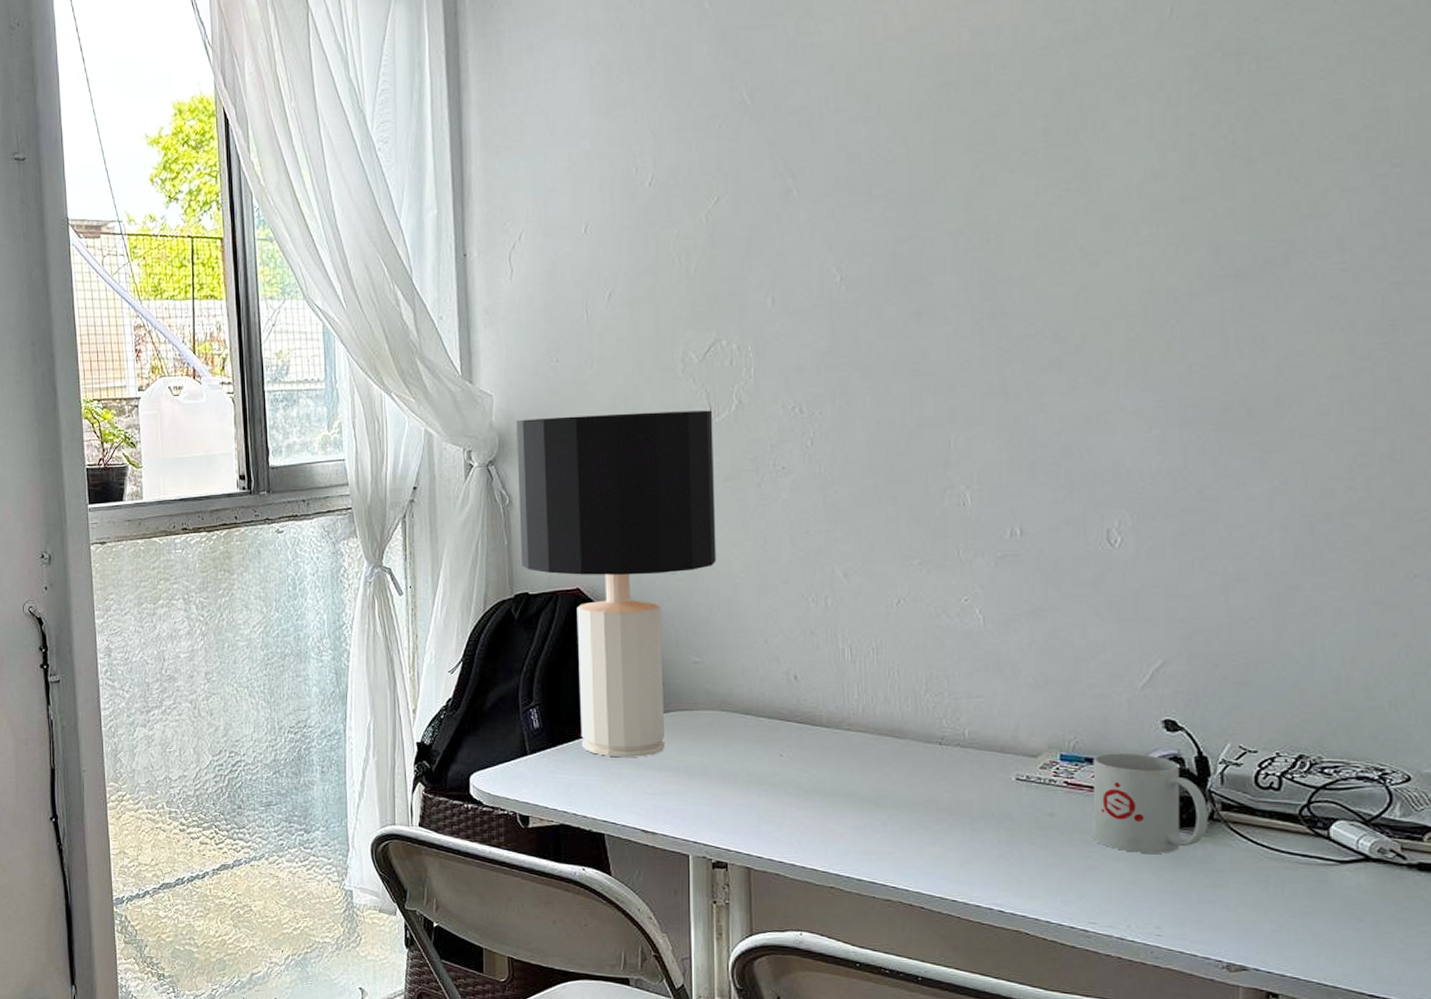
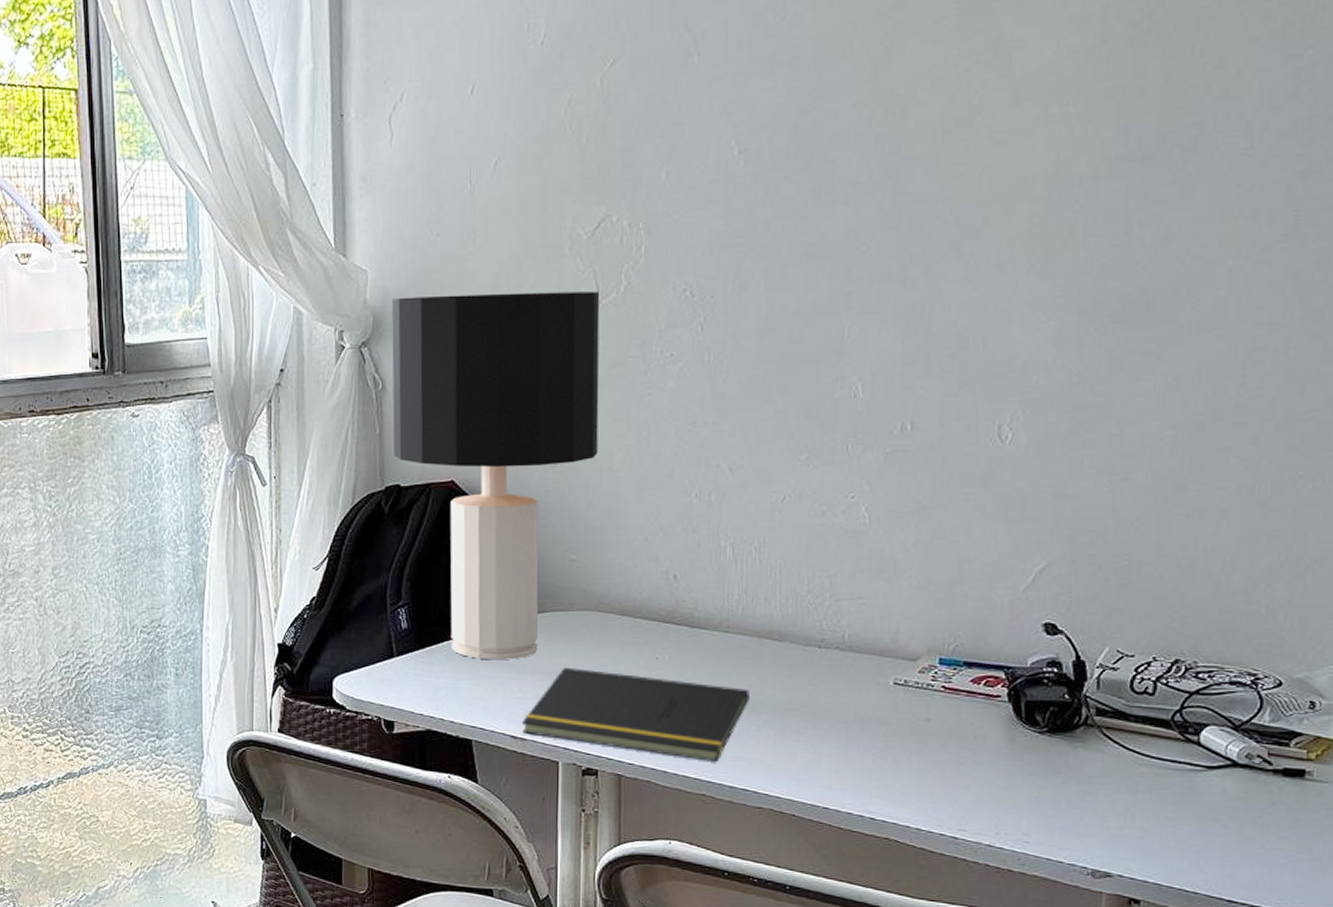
notepad: none [652,764,873,856] -> present [522,667,750,763]
mug: present [1093,753,1209,854] -> none [968,657,1083,759]

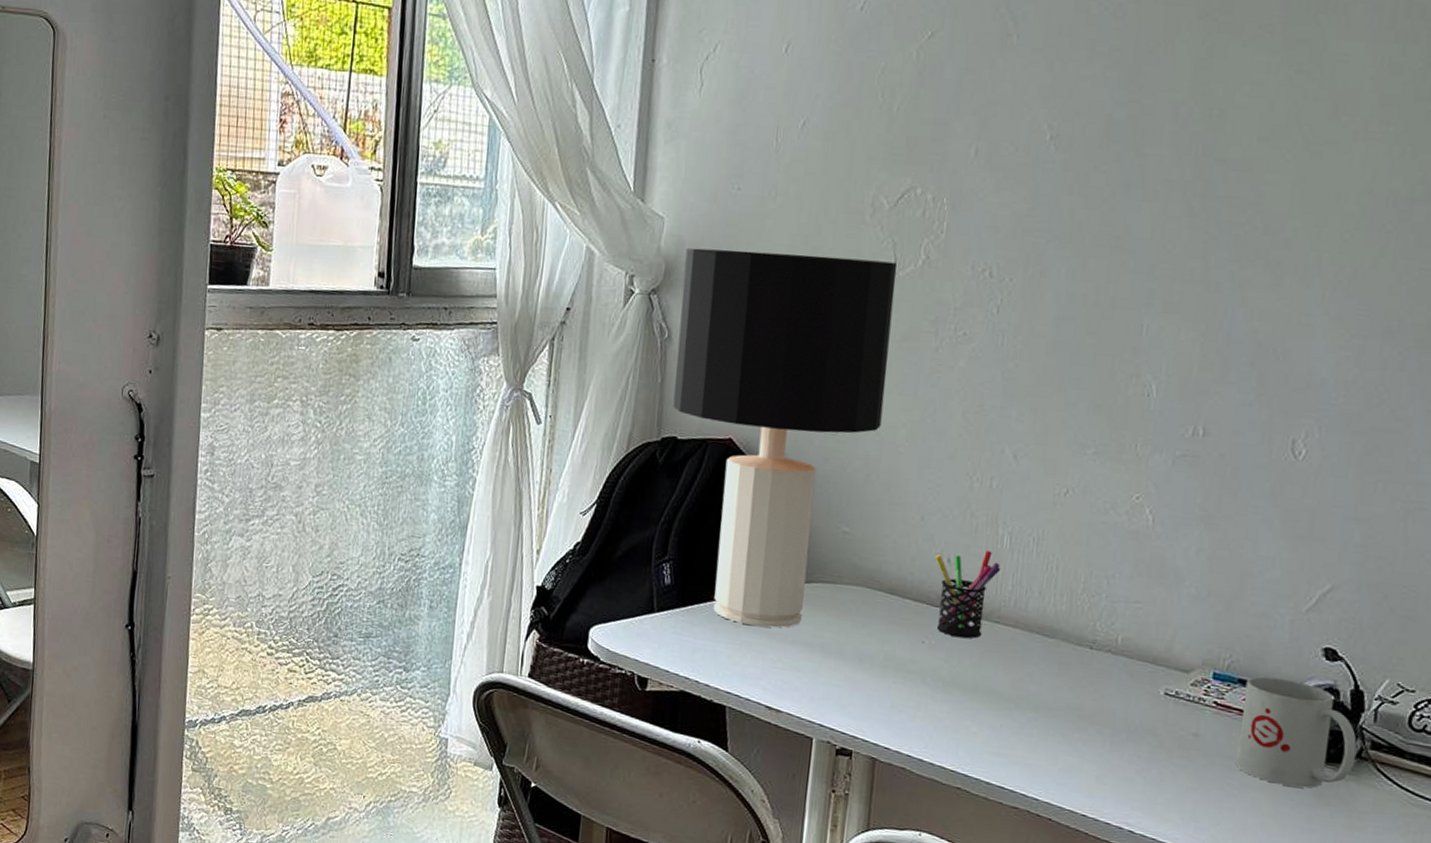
notepad: present [522,667,750,763] -> none [778,641,1016,756]
pen holder: none [661,564,726,651] -> present [935,551,1001,639]
mug: none [968,657,1083,759] -> present [1236,676,1357,789]

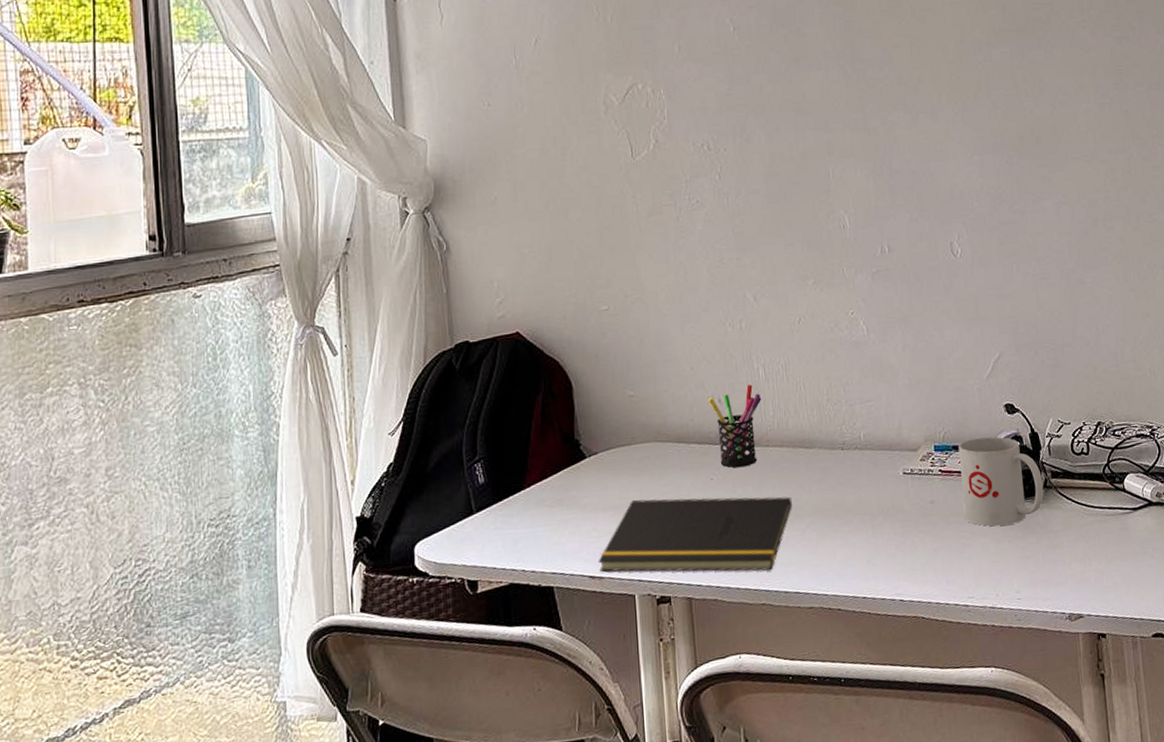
desk lamp: present [673,248,898,628] -> none [451,150,644,504]
notepad: none [778,641,1016,756] -> present [599,497,792,572]

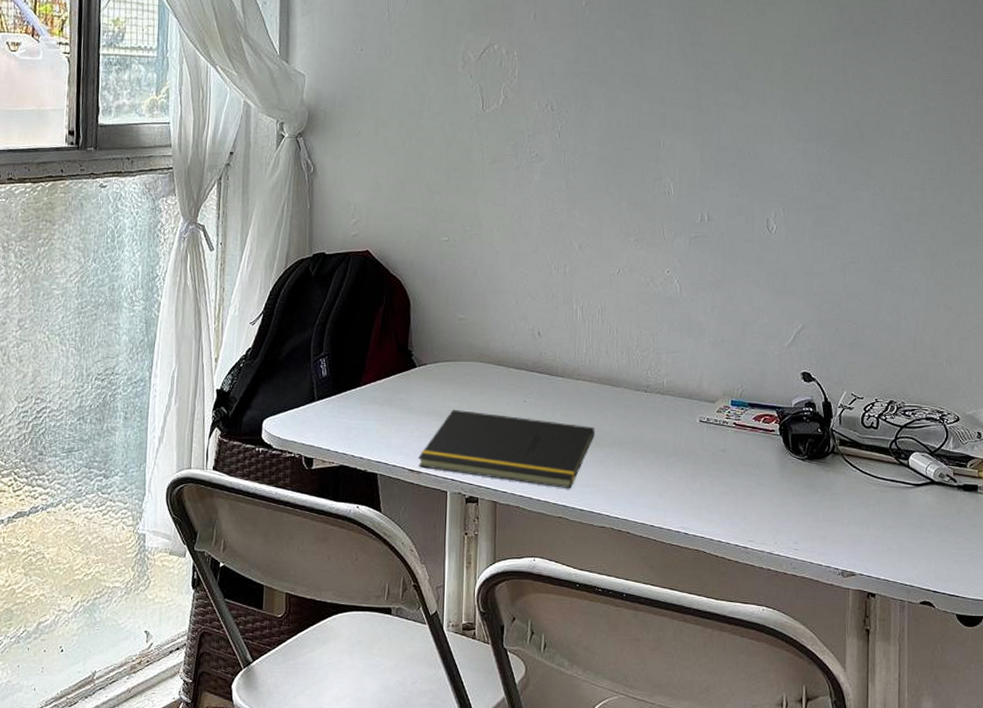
pen holder: present [708,384,762,468] -> none [529,323,577,395]
mug: present [958,436,1044,527] -> none [753,399,831,481]

